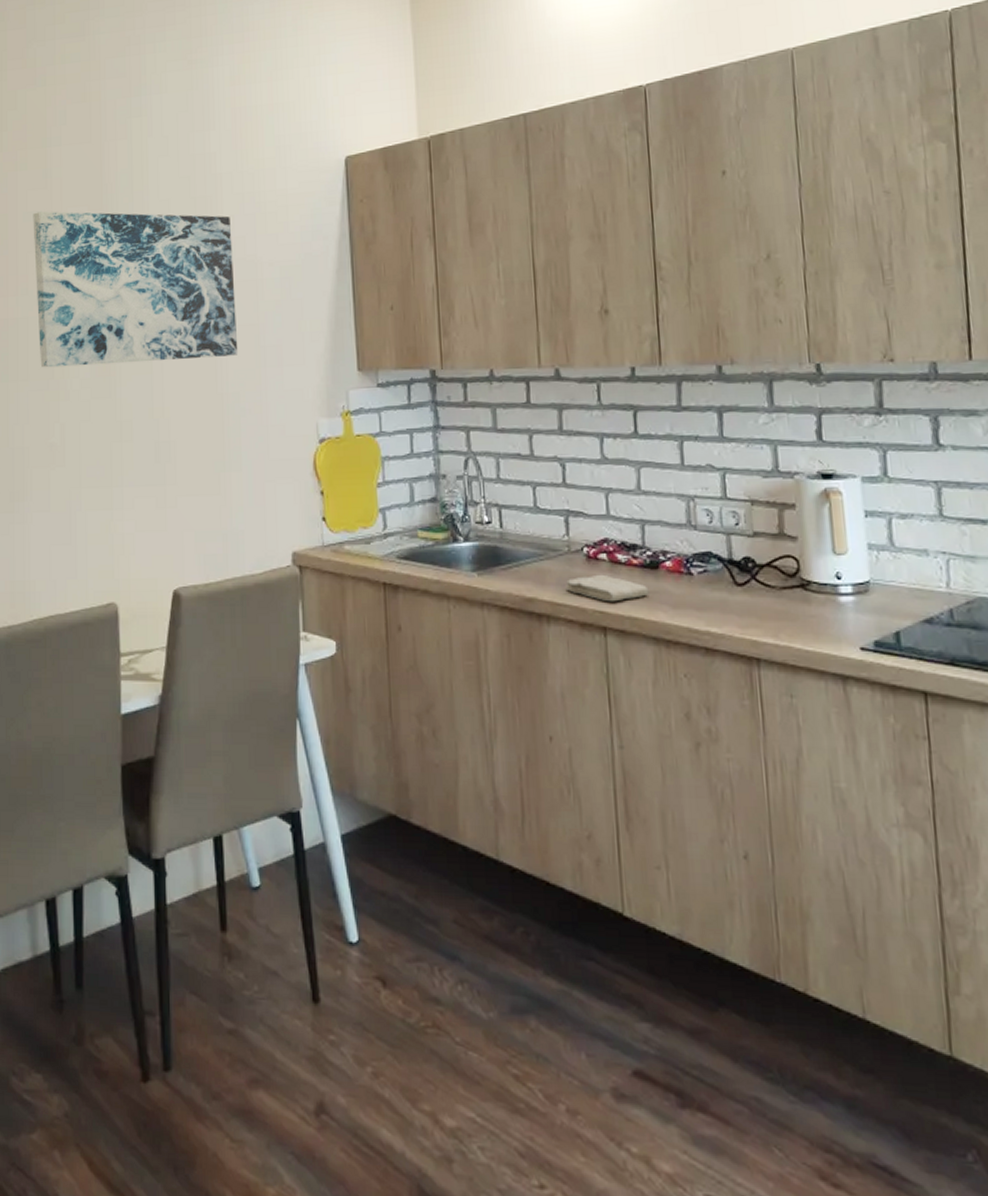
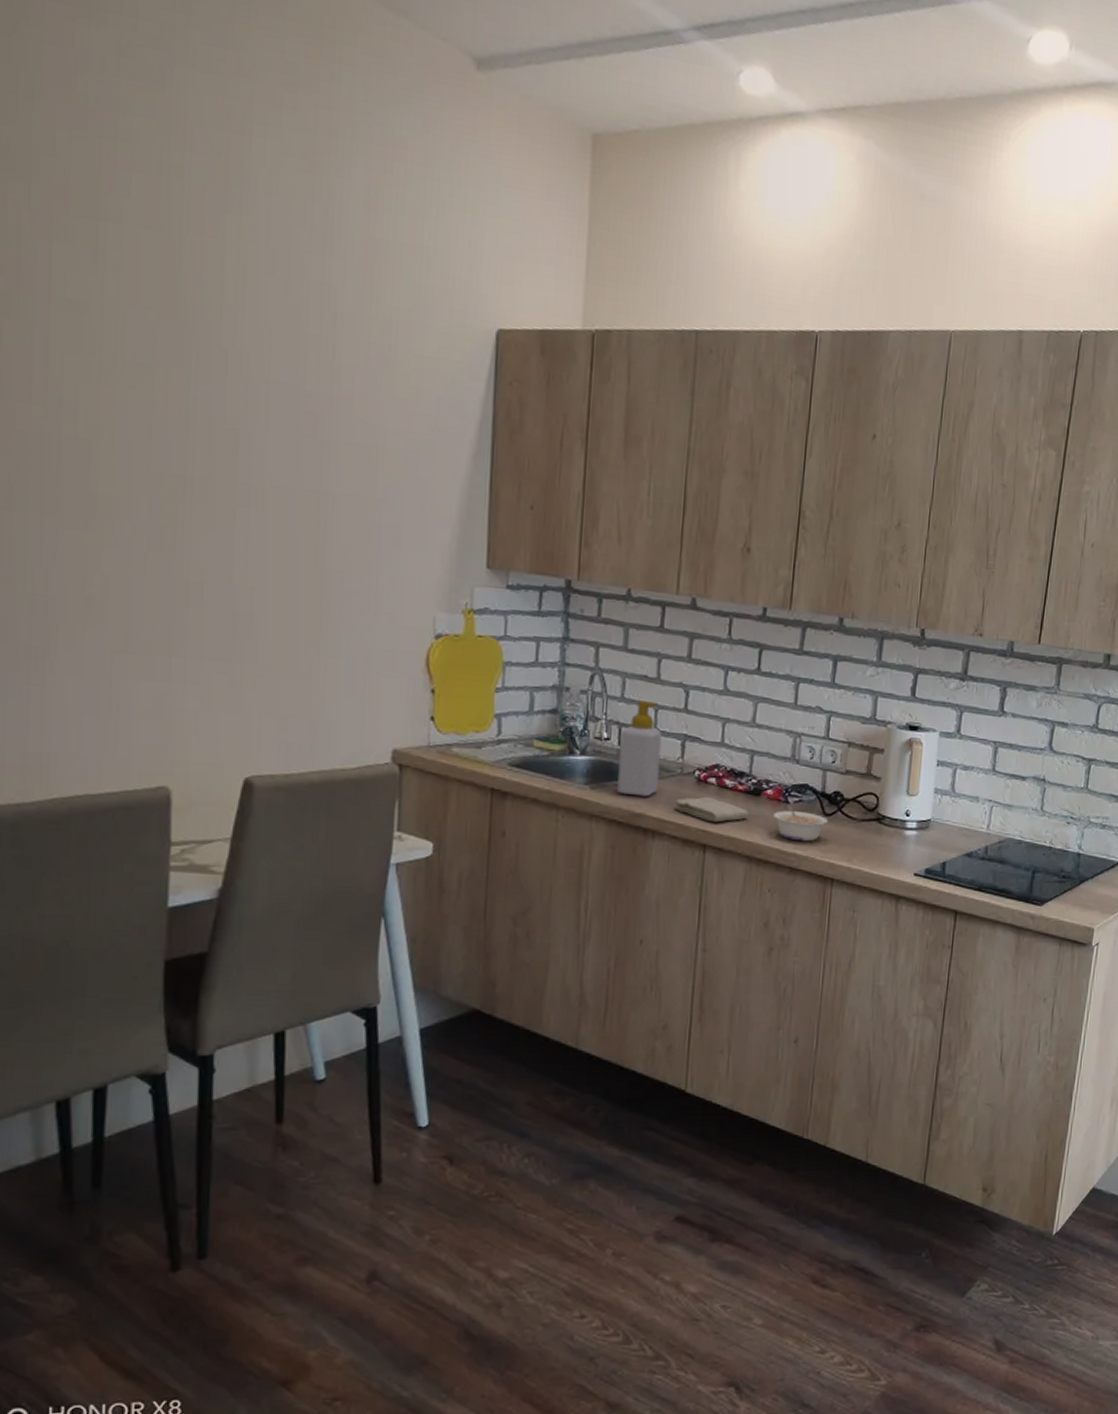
wall art: present [33,211,239,368] -> none [73,302,351,529]
soap bottle: none [501,479,547,580] -> present [617,701,662,797]
legume: none [677,576,742,617] -> present [773,804,828,842]

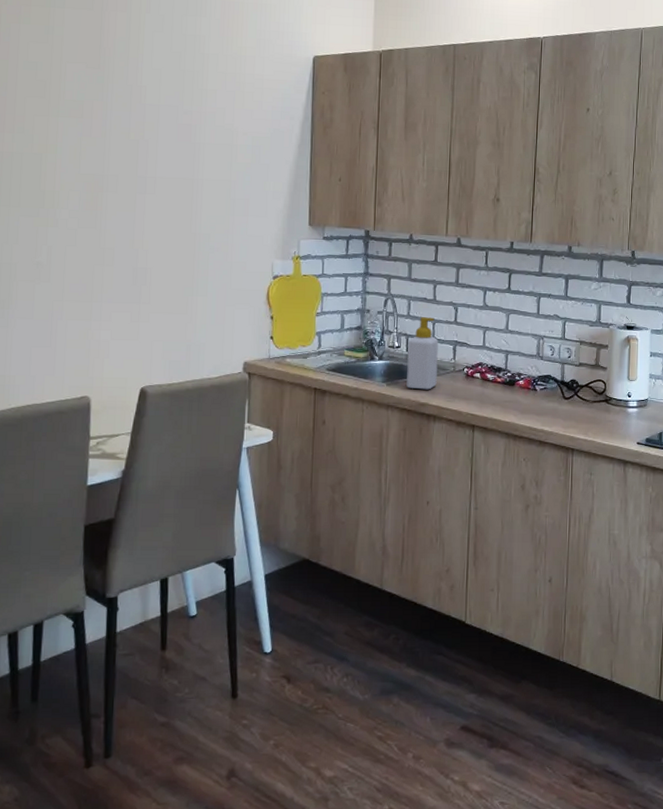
washcloth: present [673,796,749,823] -> none [449,387,506,408]
legume: present [773,804,828,842] -> none [525,391,568,420]

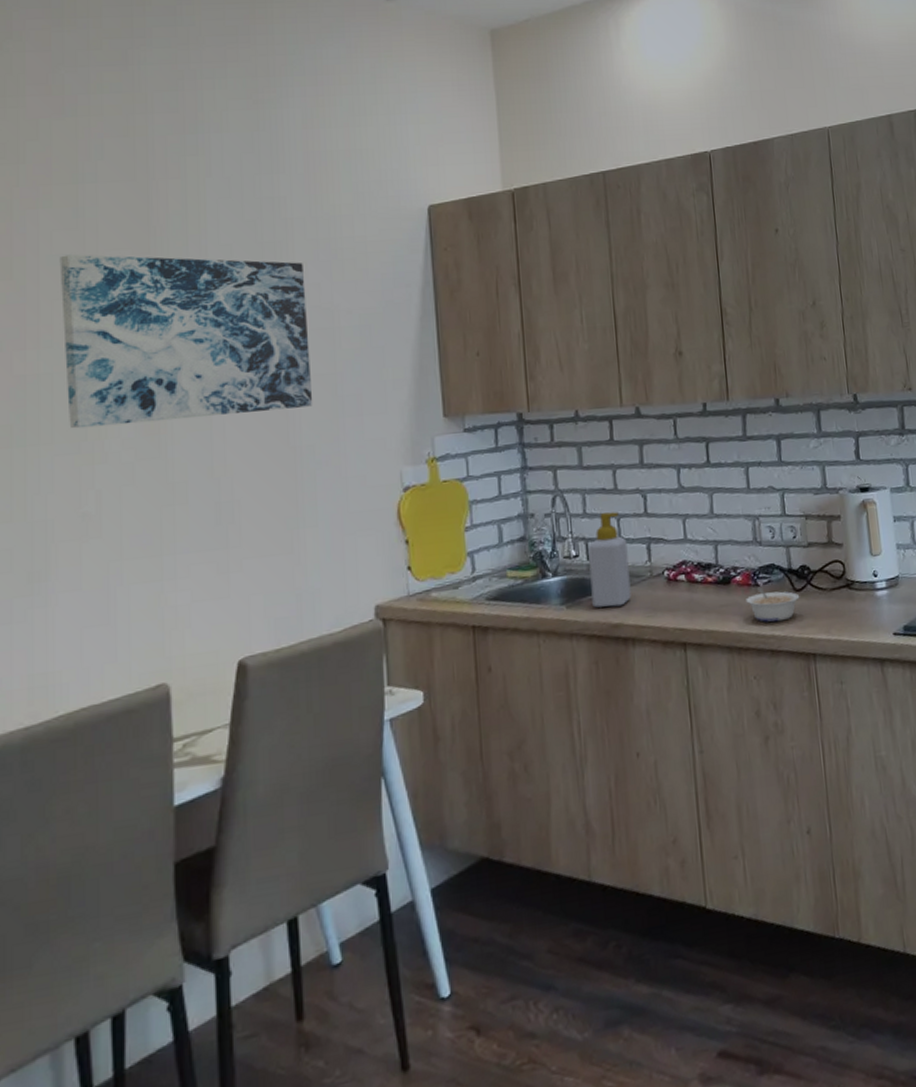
wall art: none [32,62,214,204] -> present [59,254,313,429]
legume: none [525,391,568,420] -> present [746,586,800,623]

